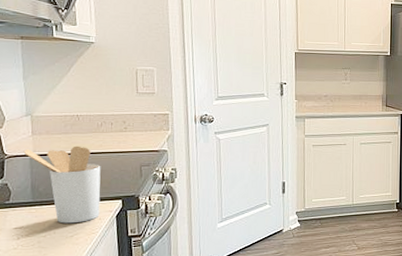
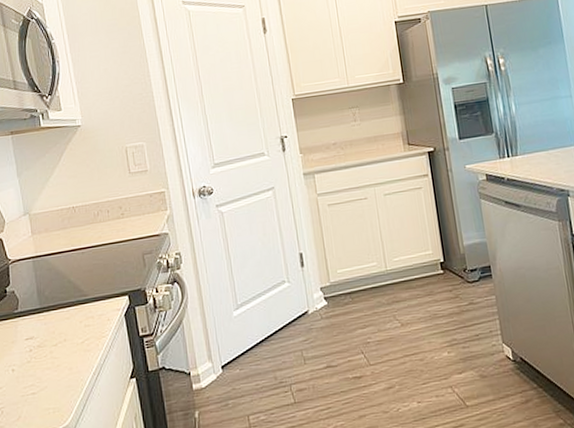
utensil holder: present [23,146,101,224] -> none [25,240,108,329]

